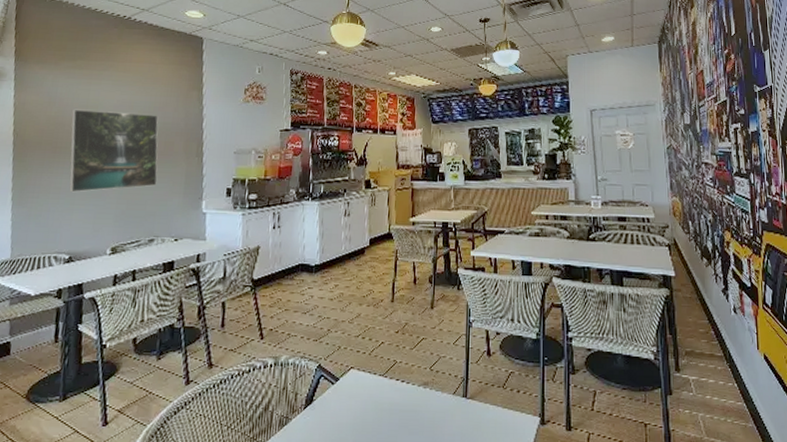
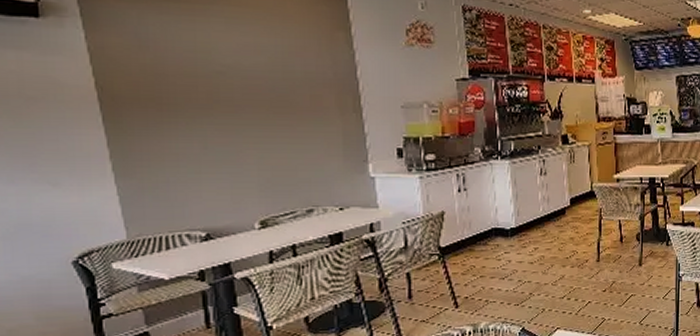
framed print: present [69,109,159,193] -> none [176,54,307,159]

